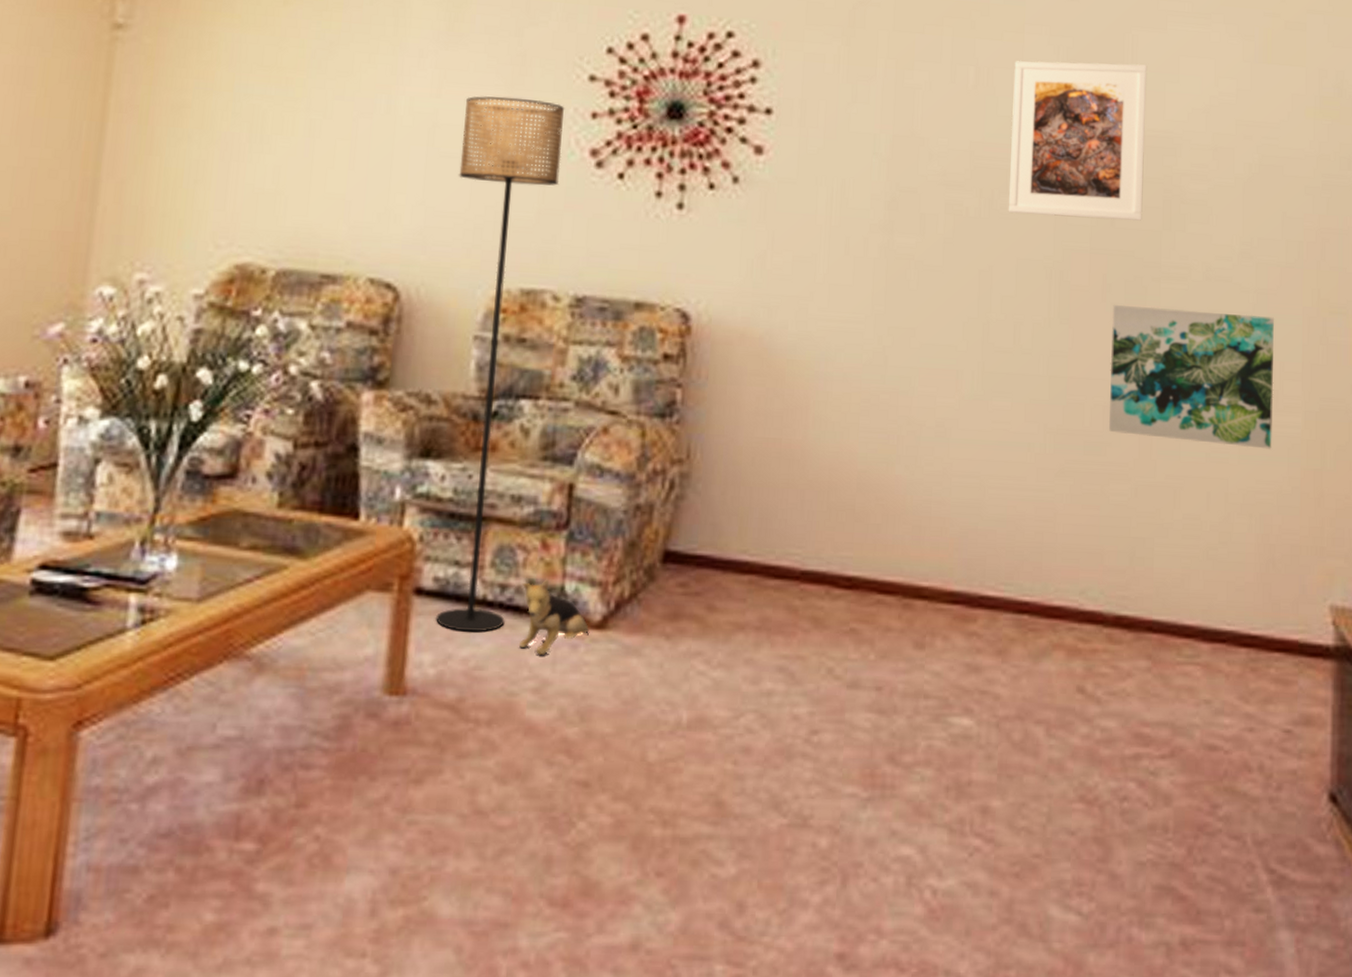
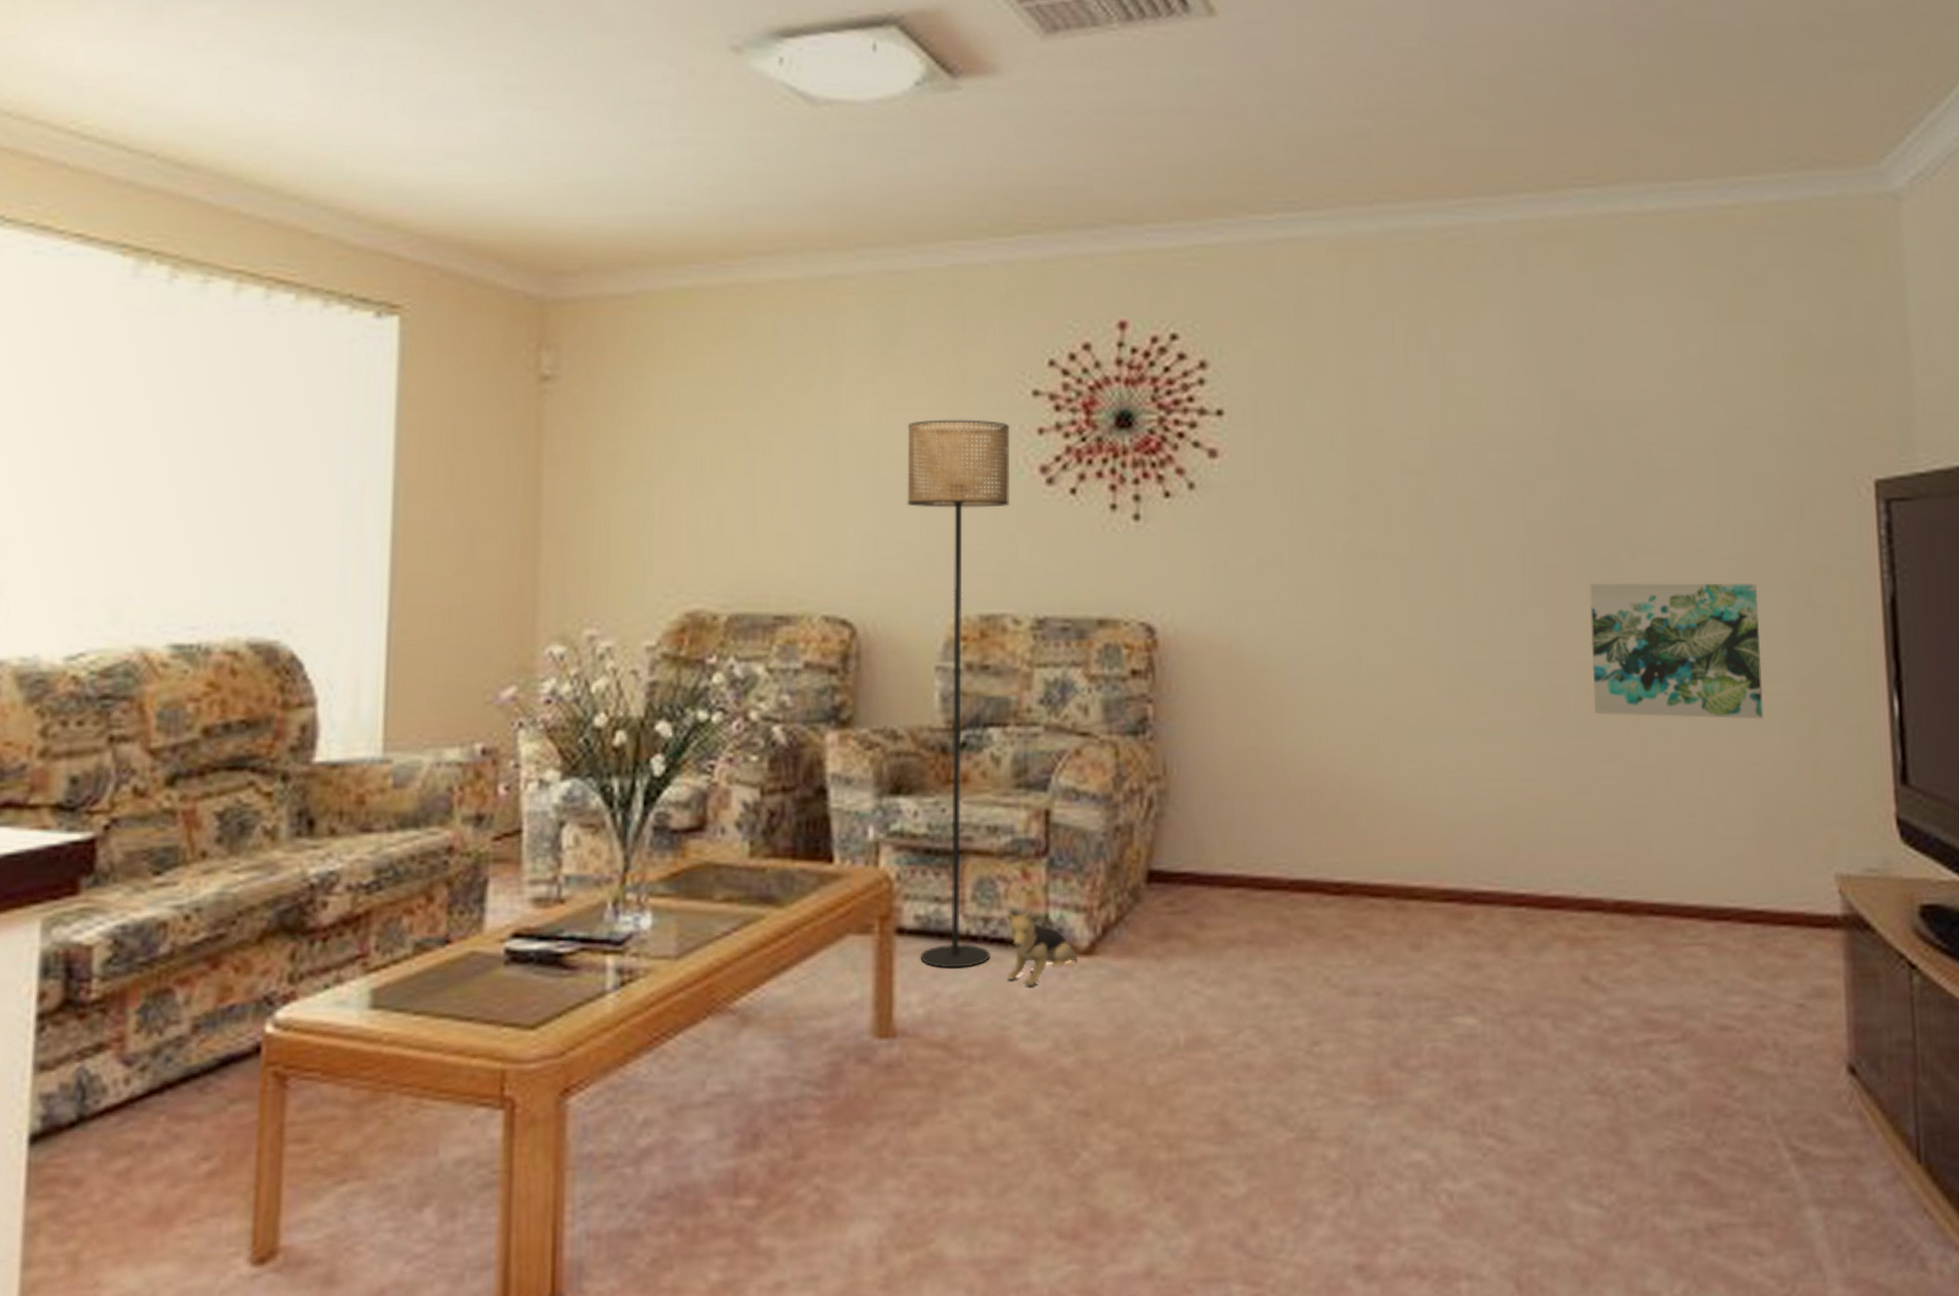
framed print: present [1008,60,1147,221] -> none [1469,334,1613,498]

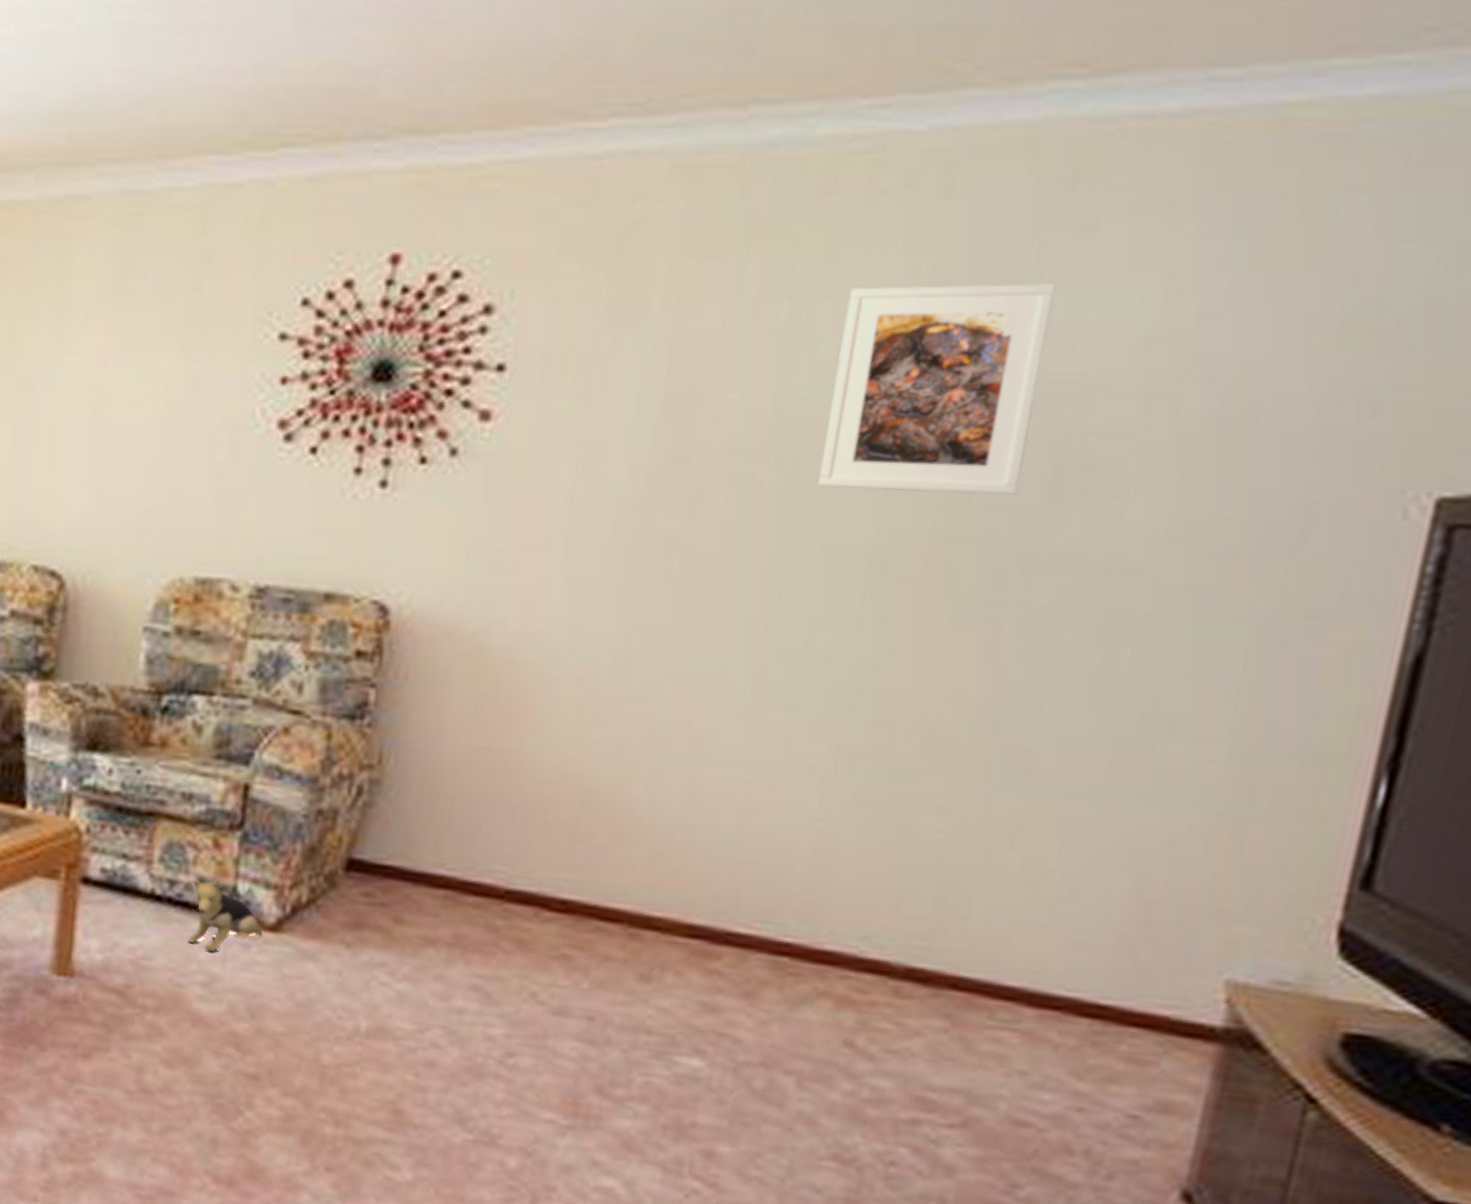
floor lamp: present [907,419,1011,969] -> none [102,362,250,925]
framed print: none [1469,334,1613,498] -> present [817,283,1057,496]
wall art: present [1589,582,1764,719] -> none [929,601,1206,788]

